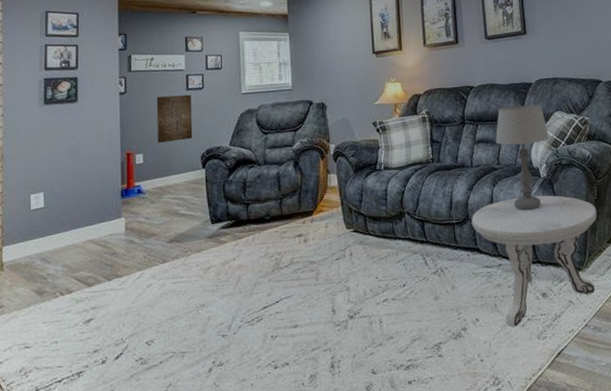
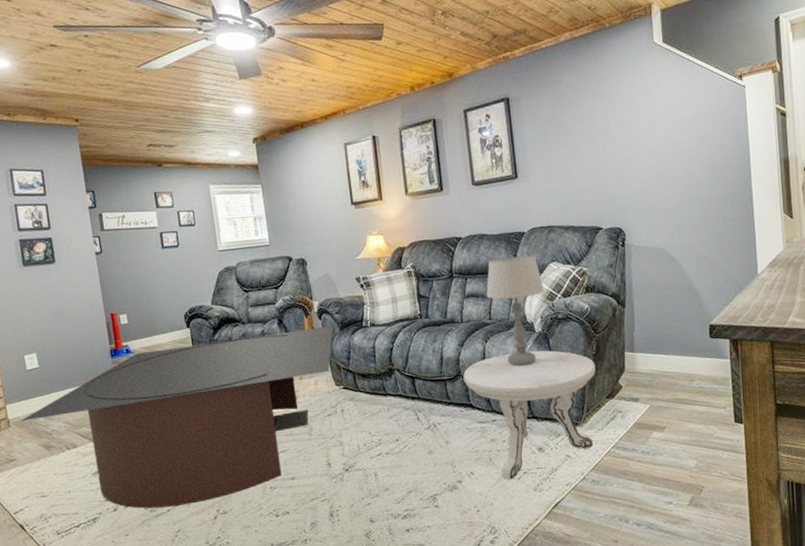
coffee table: none [15,169,348,361] -> present [20,326,333,509]
wall art: present [156,94,193,144] -> none [132,252,174,304]

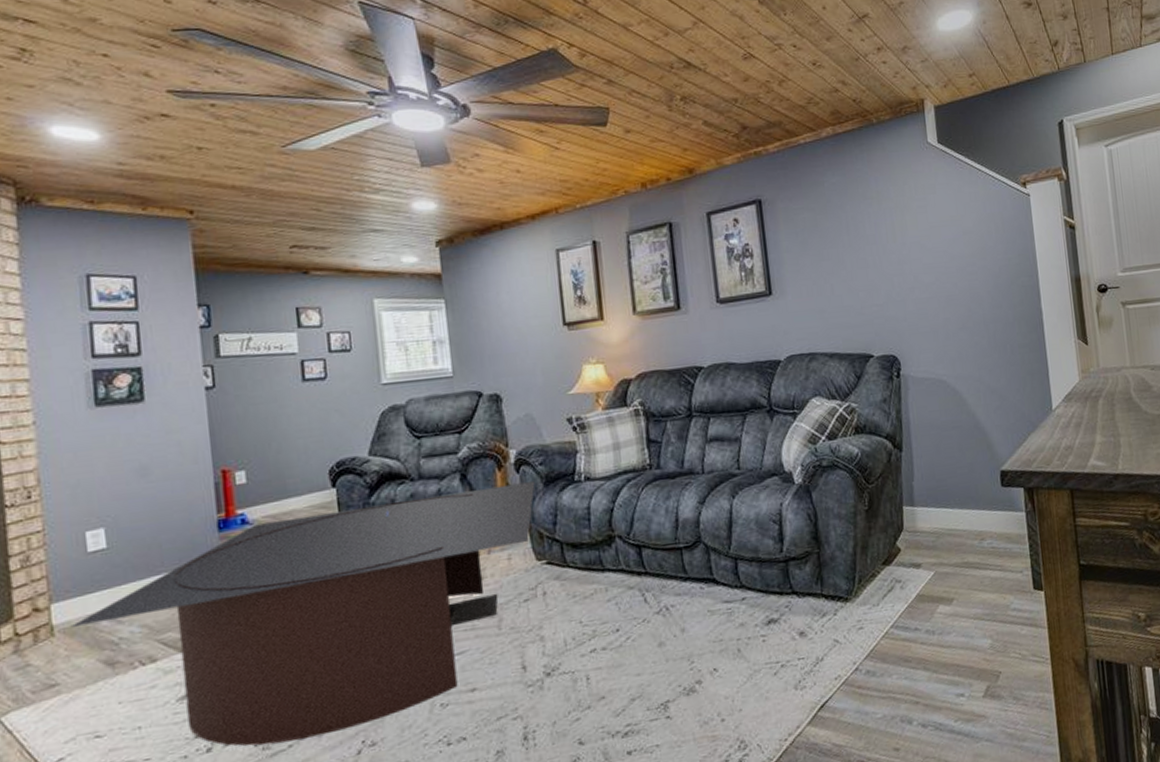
side table: present [463,350,596,480] -> none [704,506,869,676]
table lamp: present [486,255,545,366] -> none [733,389,806,527]

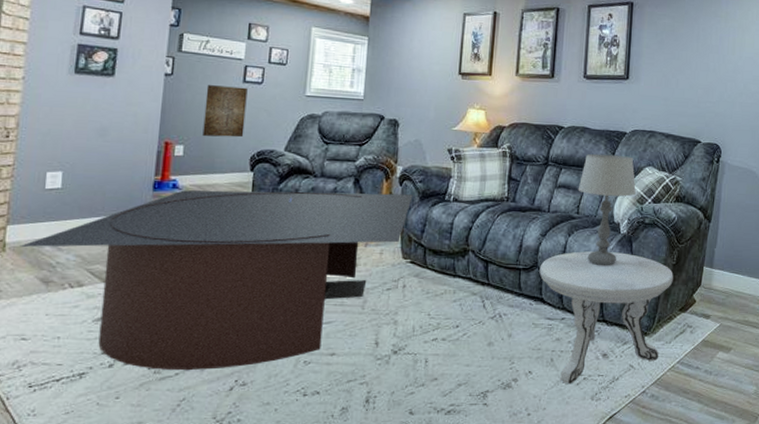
wall art: none [259,387,316,456] -> present [202,85,248,138]
side table: none [704,506,869,676] -> present [539,251,673,385]
table lamp: none [733,389,806,527] -> present [578,153,637,265]

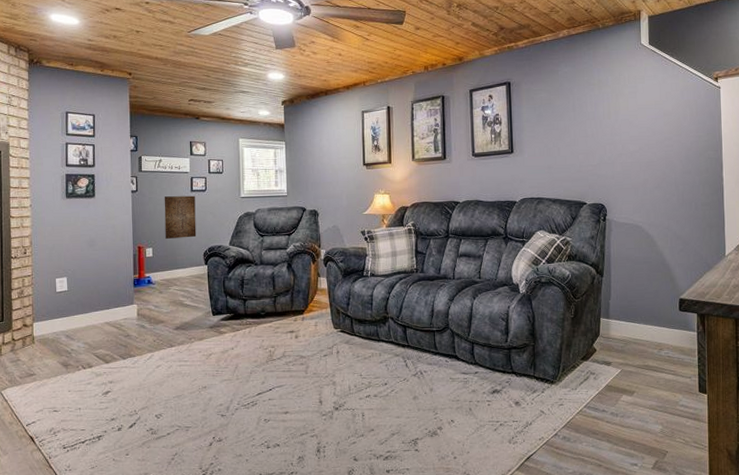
coffee table: present [19,190,413,370] -> none [44,273,337,431]
side table: present [539,251,673,385] -> none [451,310,573,430]
table lamp: present [578,153,637,265] -> none [477,222,531,323]

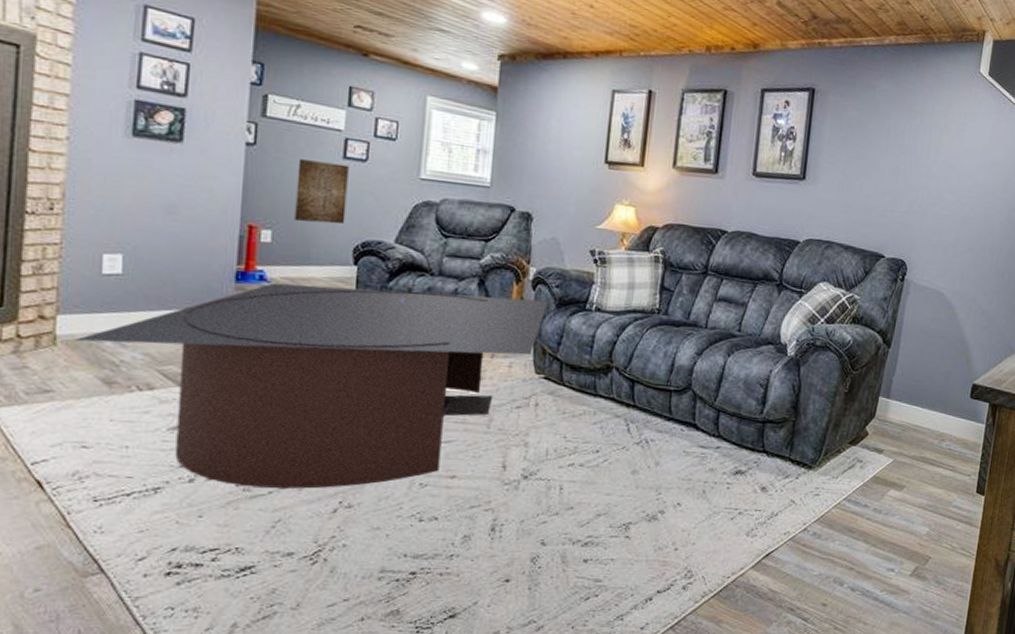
coffee table: none [44,273,337,431] -> present [74,283,548,489]

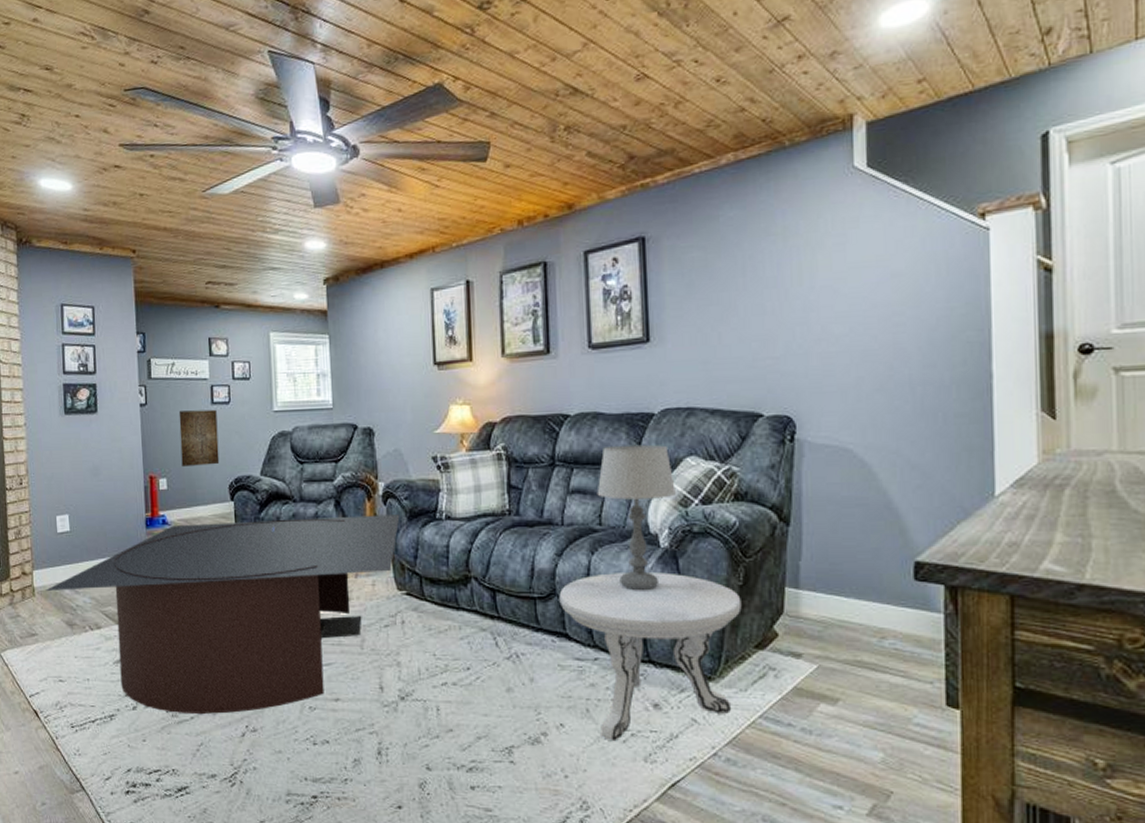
side table: none [693,373,845,519] -> present [559,572,742,742]
table lamp: none [740,264,808,391] -> present [597,444,677,590]

